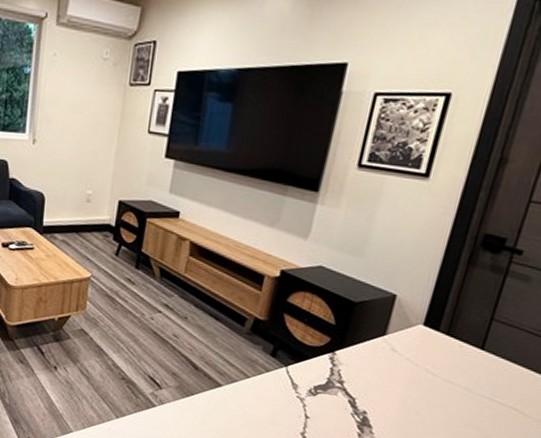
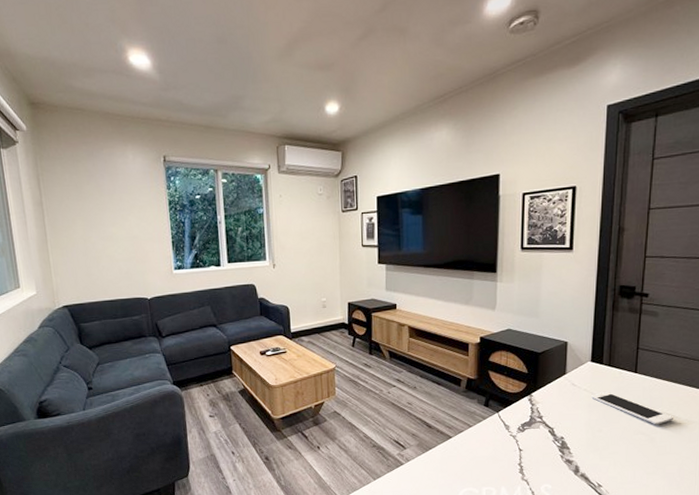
cell phone: none [414,366,522,420] -> present [591,392,673,425]

